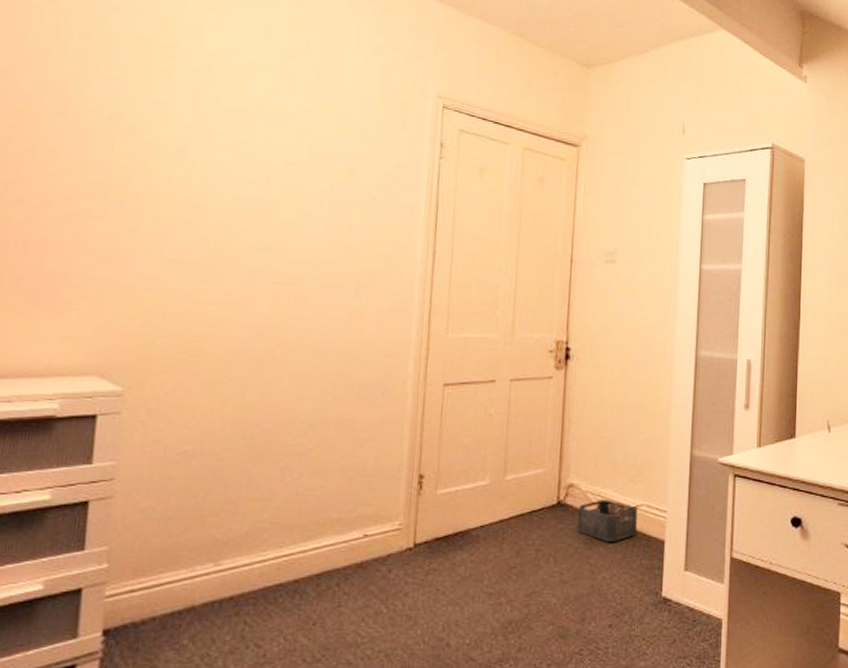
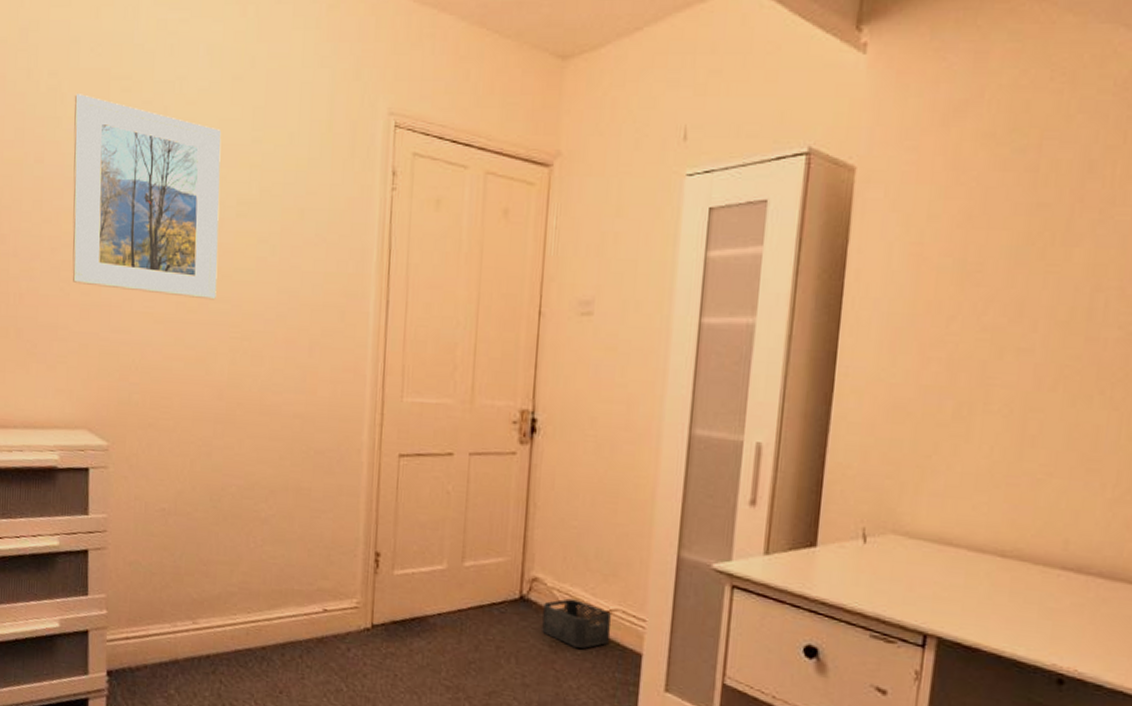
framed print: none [92,56,272,249] -> present [72,94,222,300]

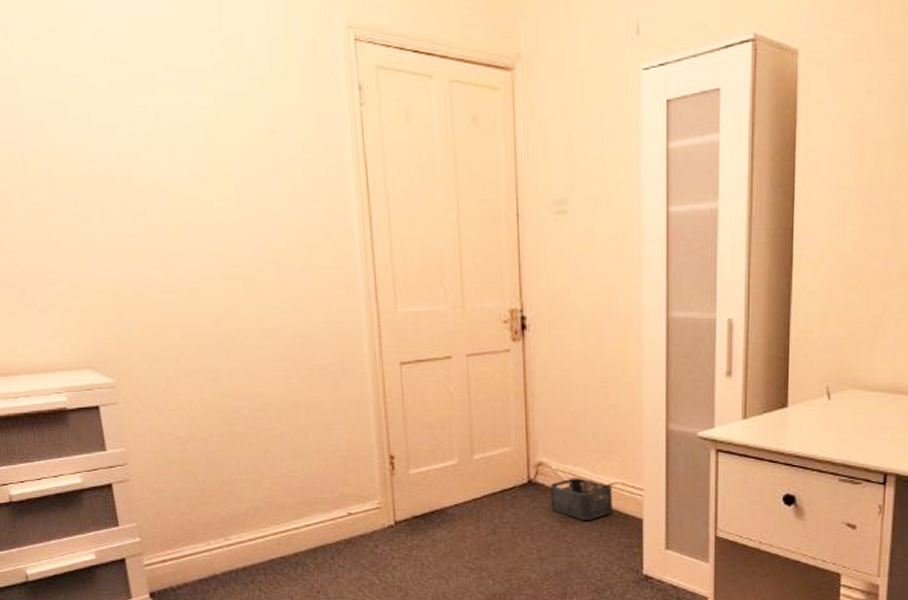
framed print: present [72,94,222,300] -> none [18,27,200,230]

